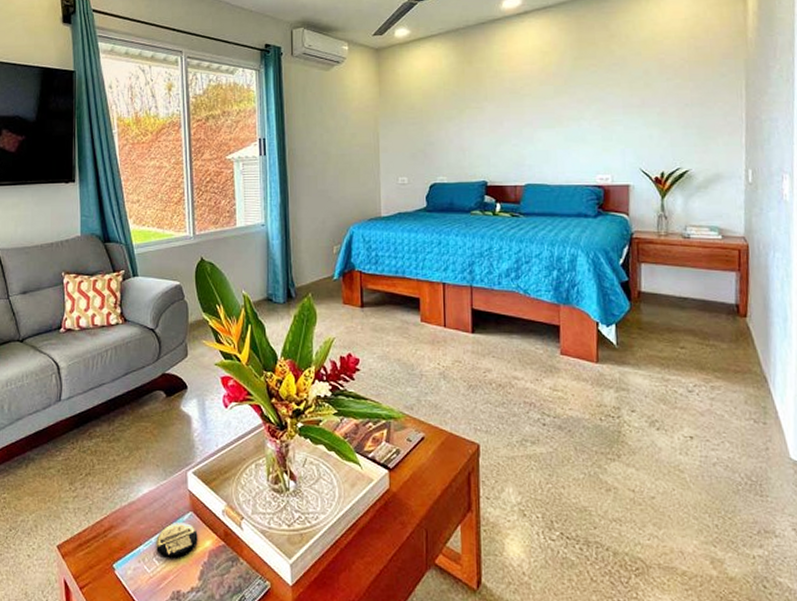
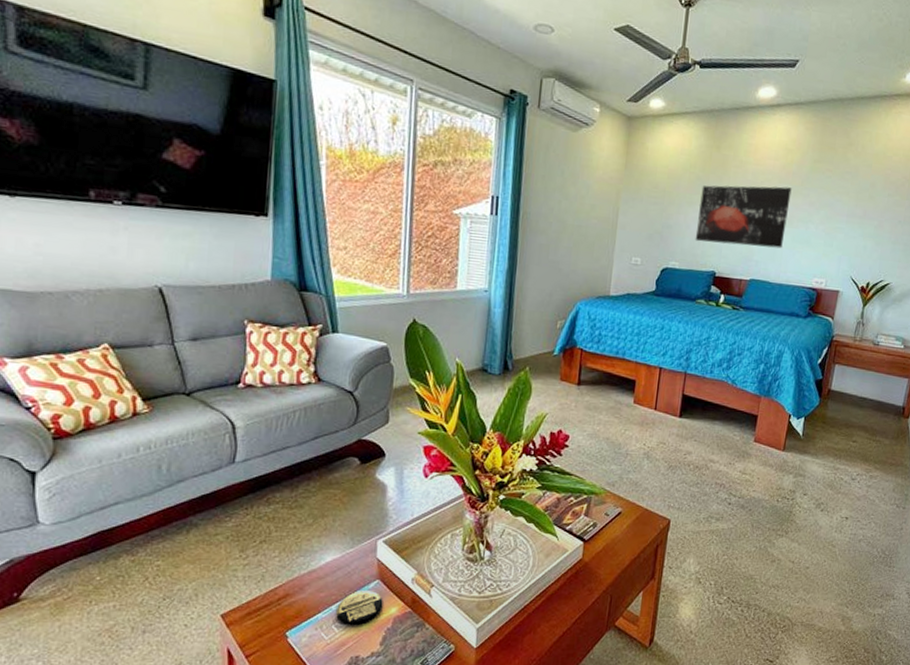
wall art: none [459,88,556,154] -> present [695,185,792,249]

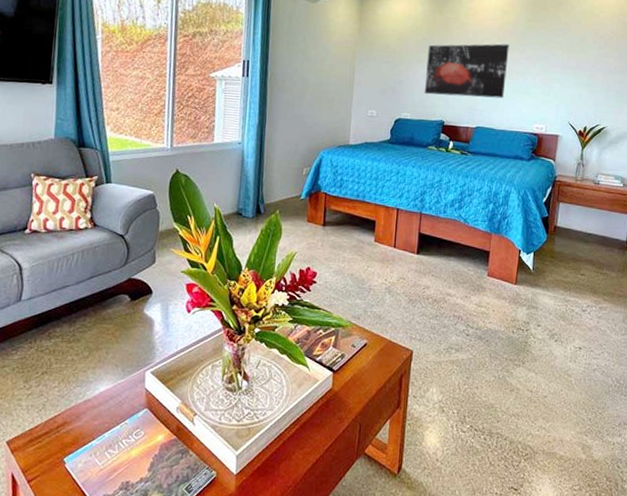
coaster: present [335,590,383,626] -> none [108,419,151,453]

